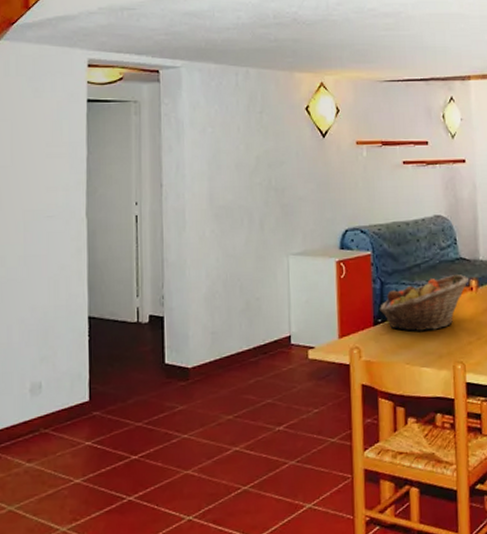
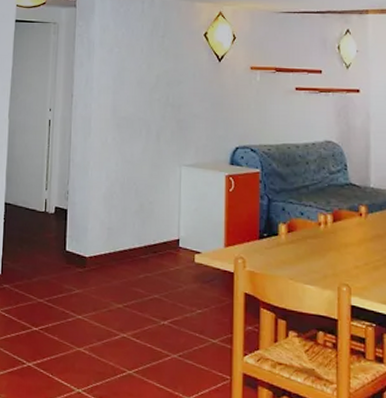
fruit basket: present [380,274,469,331] -> none [266,199,359,250]

